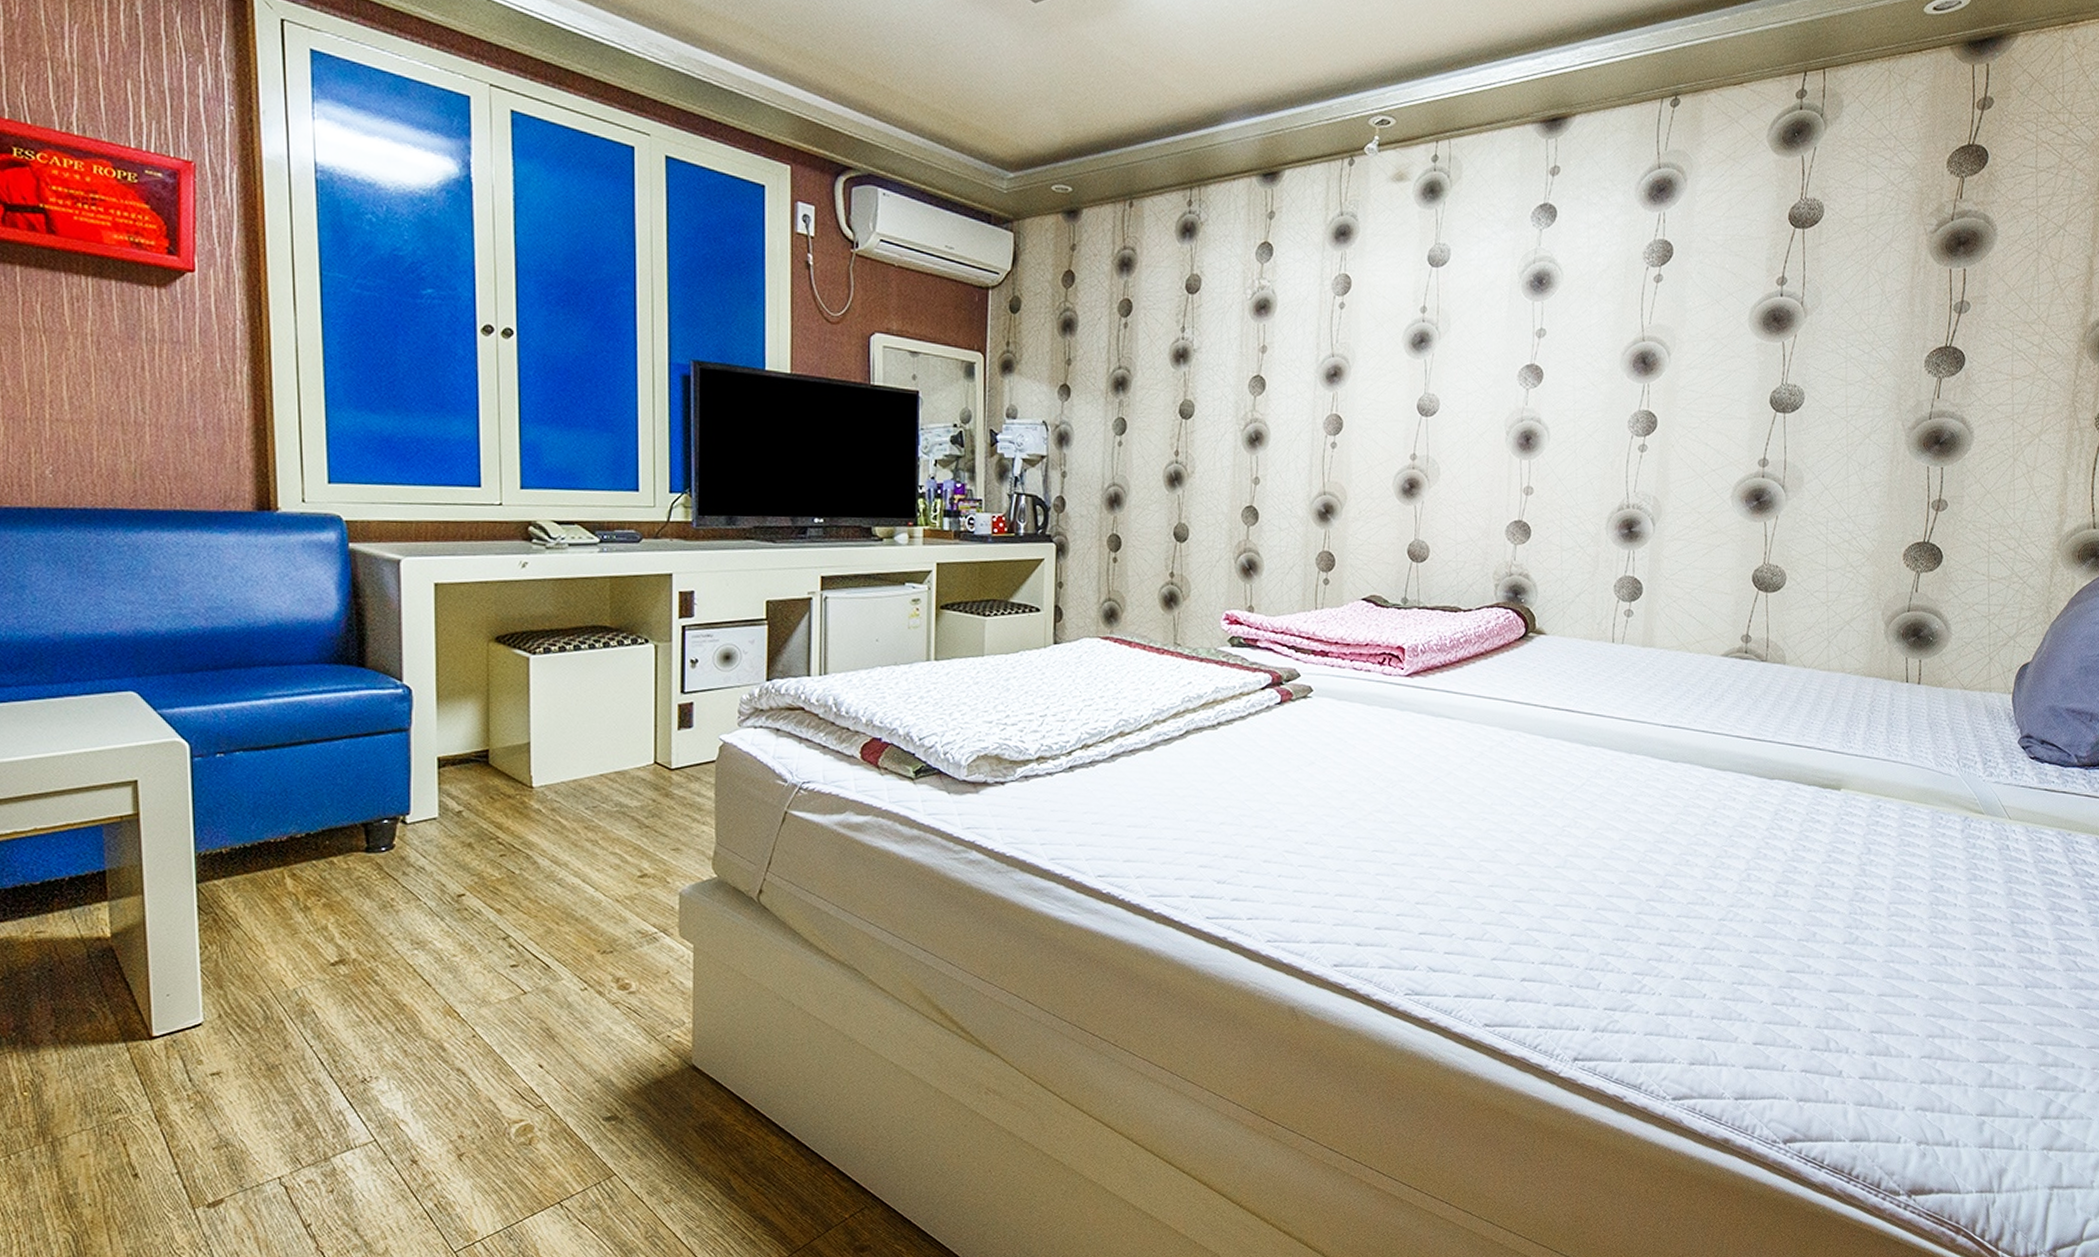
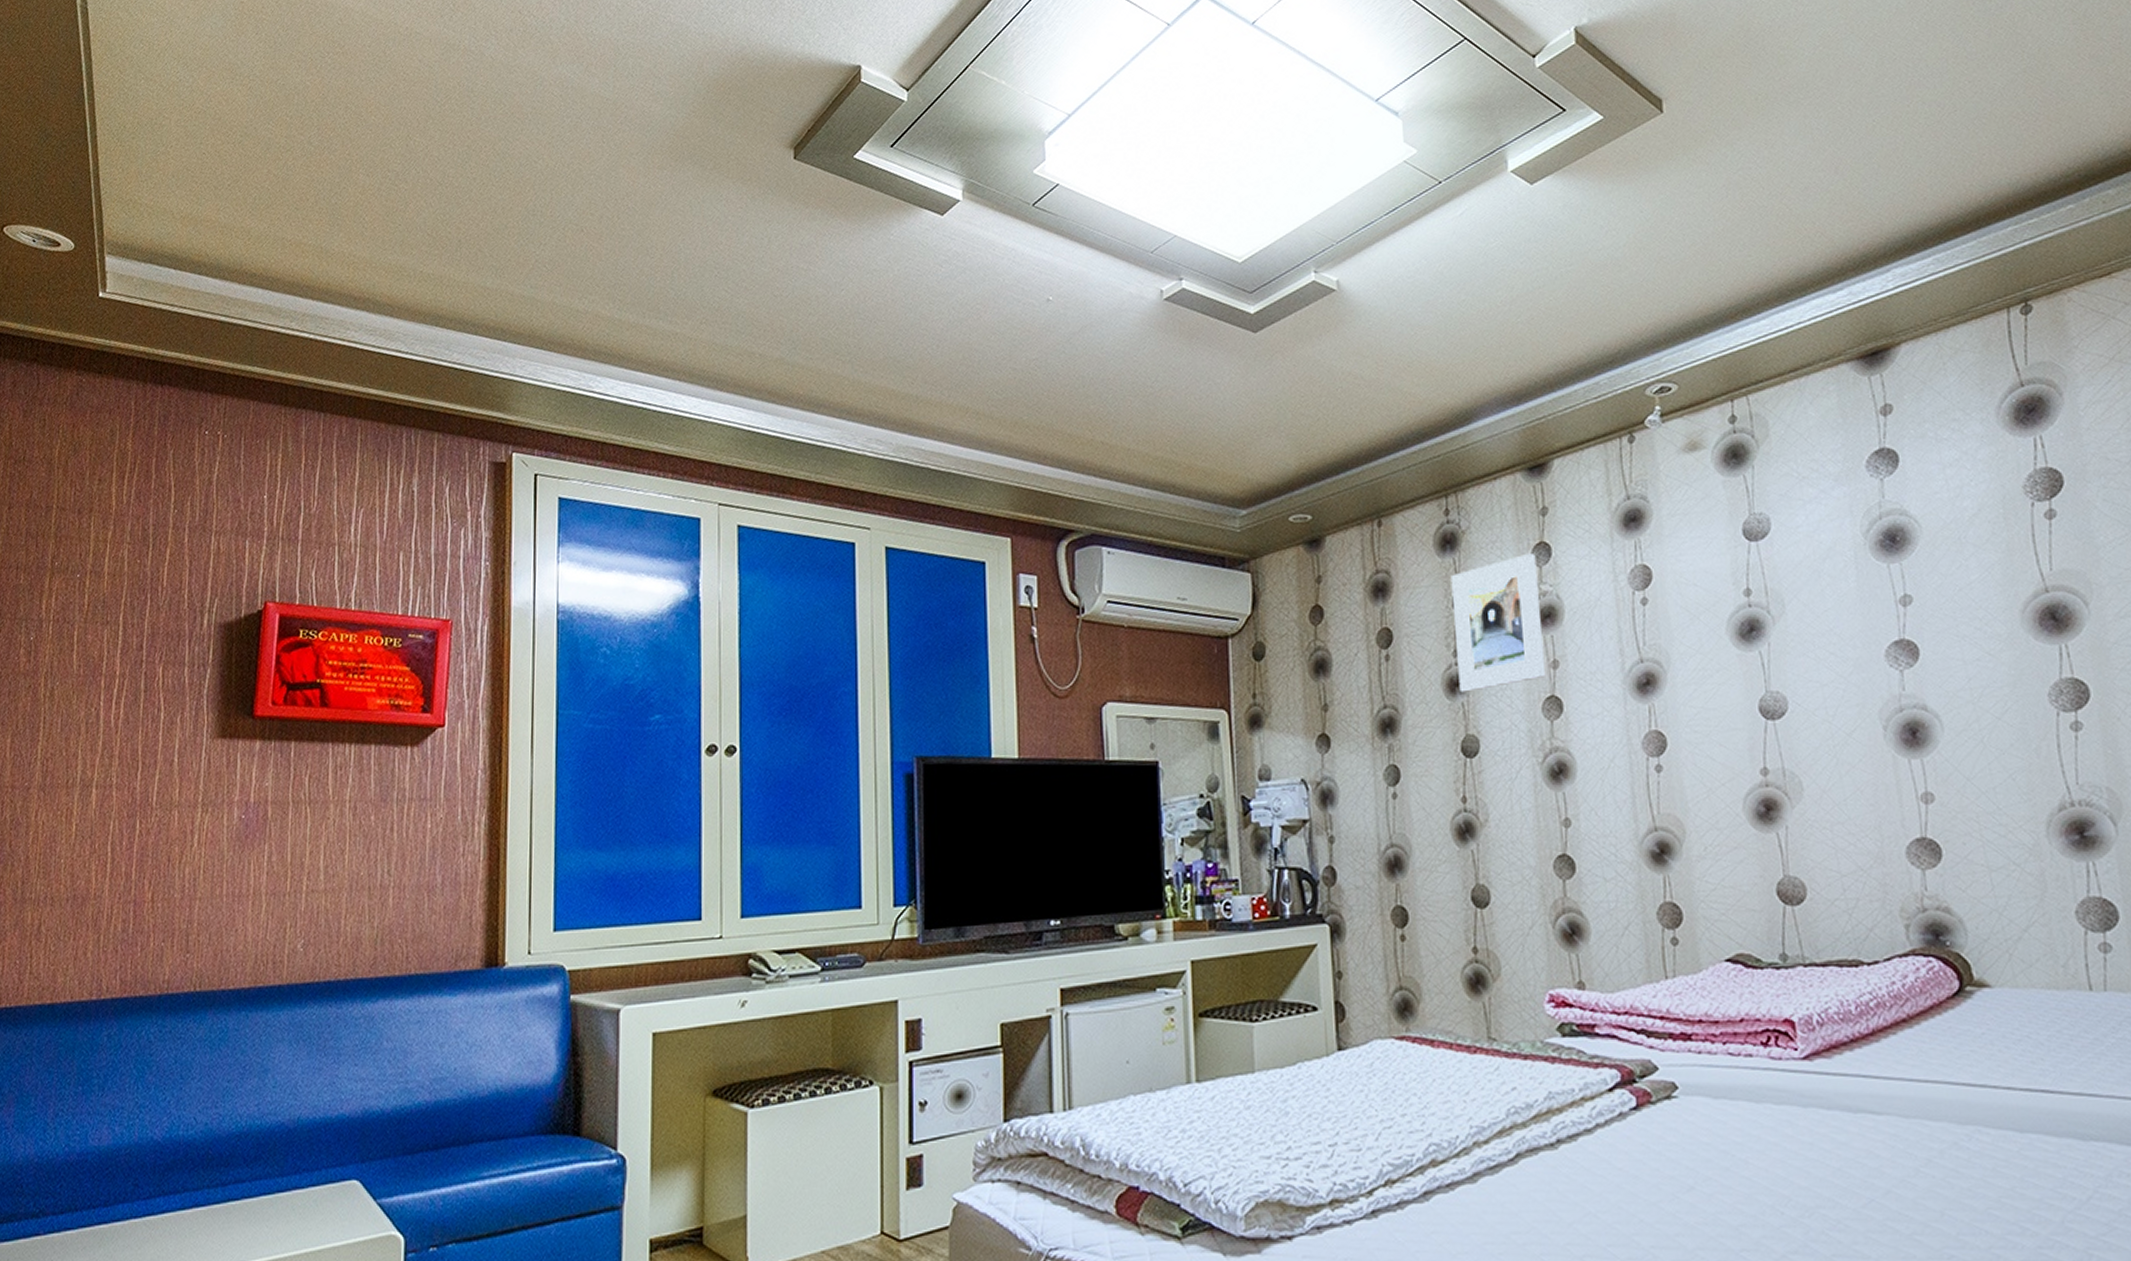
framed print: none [1183,251,1260,364] -> present [1450,554,1546,692]

